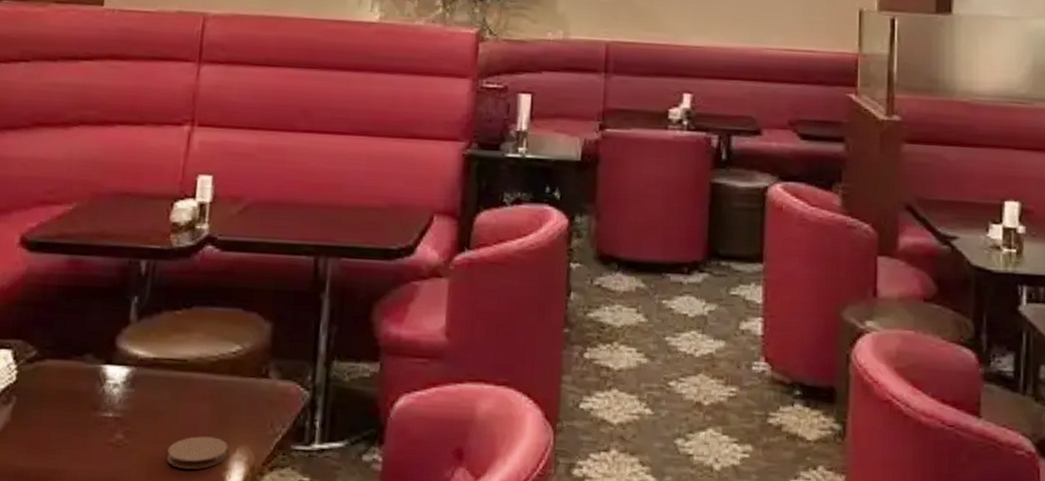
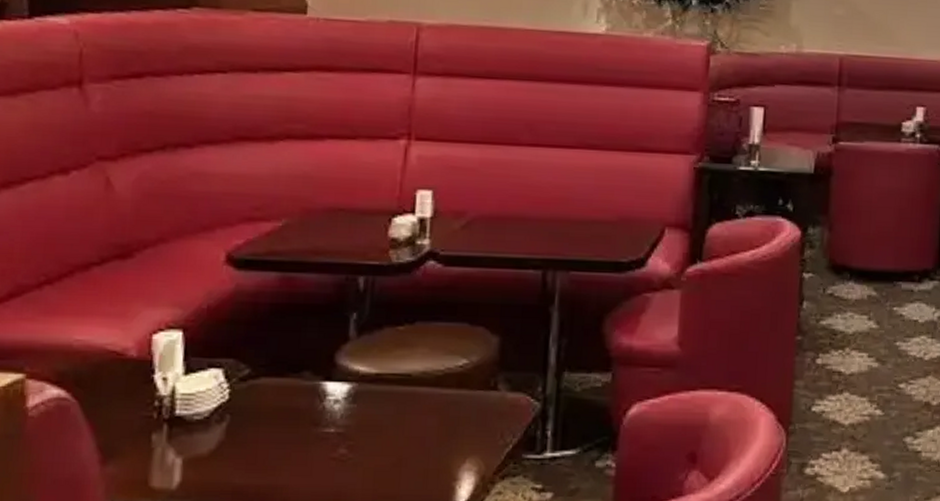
coaster: present [166,436,228,469] -> none [393,448,457,480]

